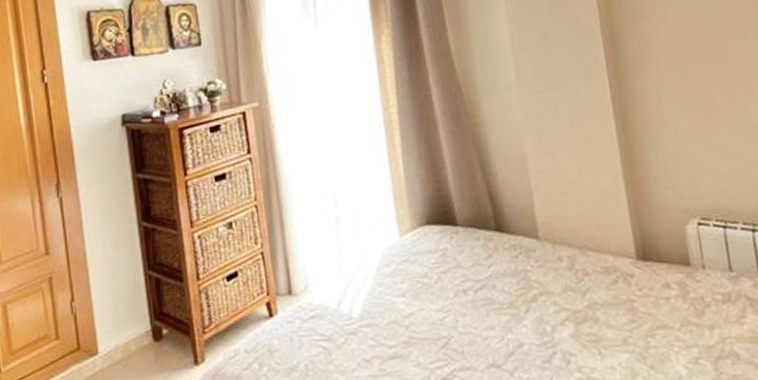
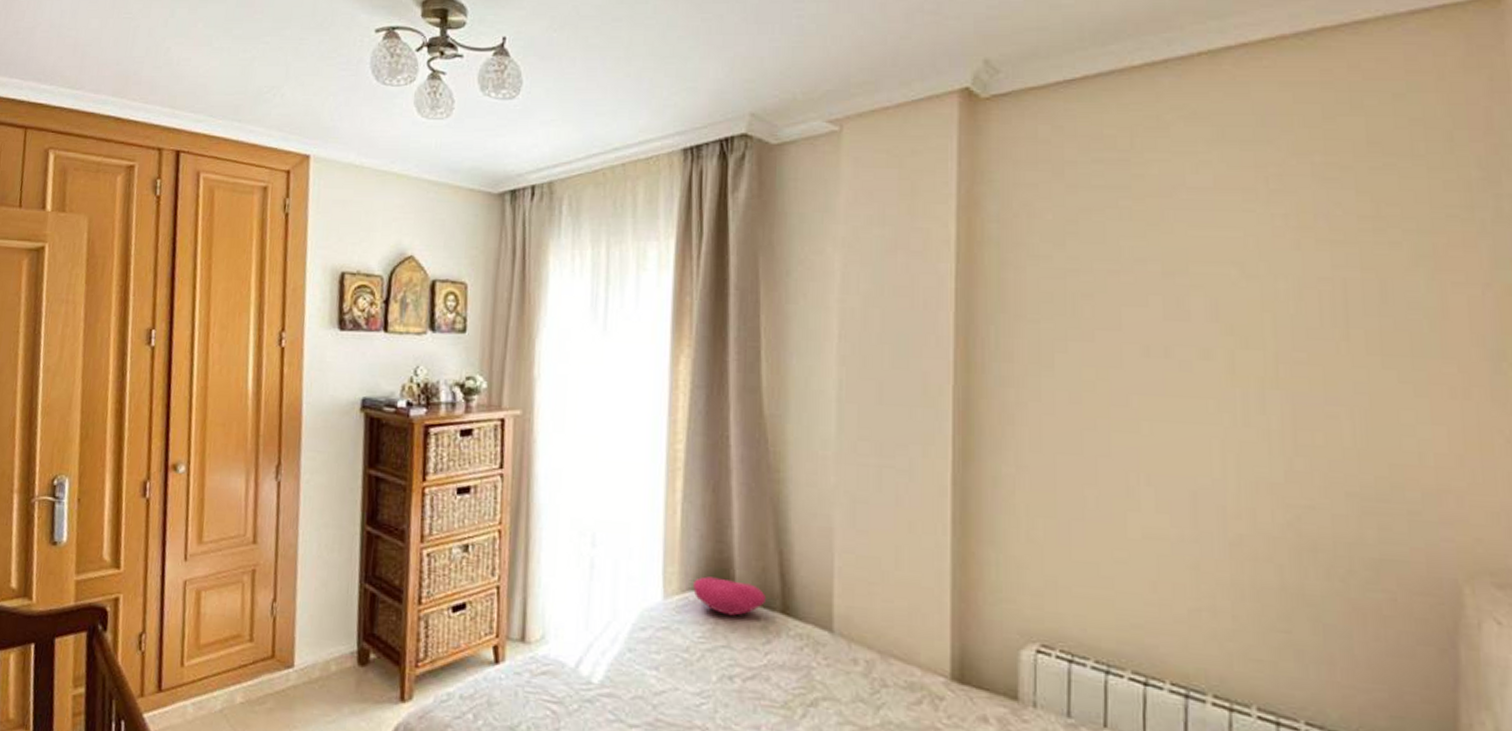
cushion: none [422,211,483,241] -> present [693,576,767,616]

